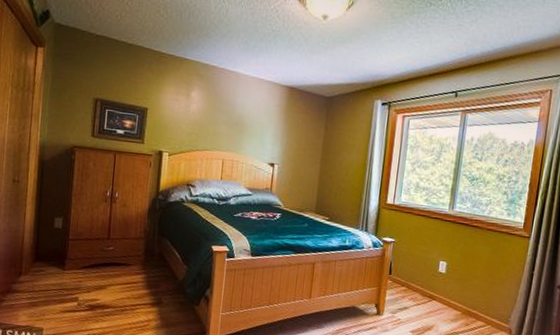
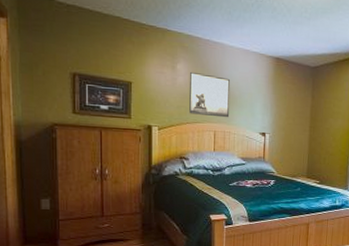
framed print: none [199,99,242,147] -> present [189,71,230,118]

